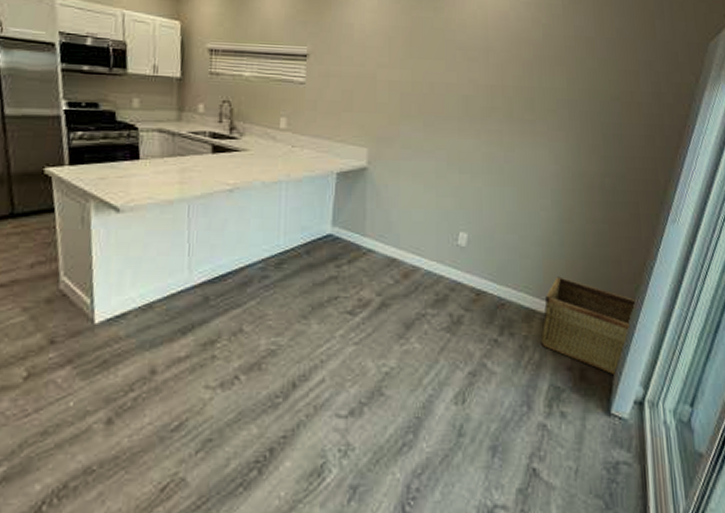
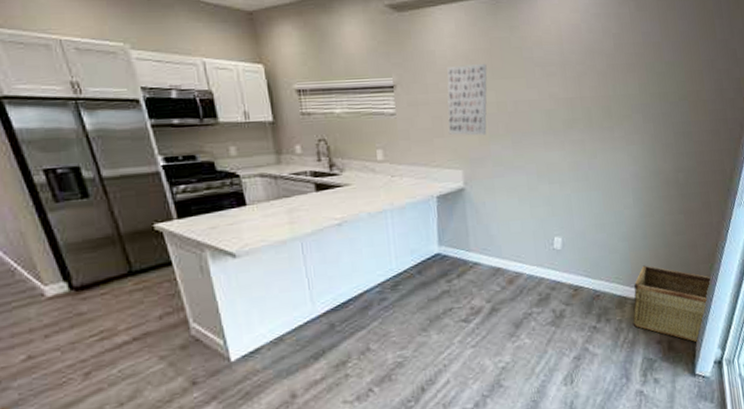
wall art: none [357,41,406,114] -> present [447,64,487,136]

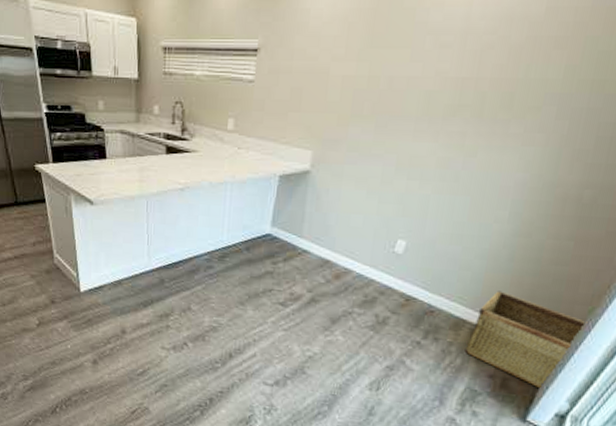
wall art: present [447,64,487,136] -> none [305,28,367,114]

